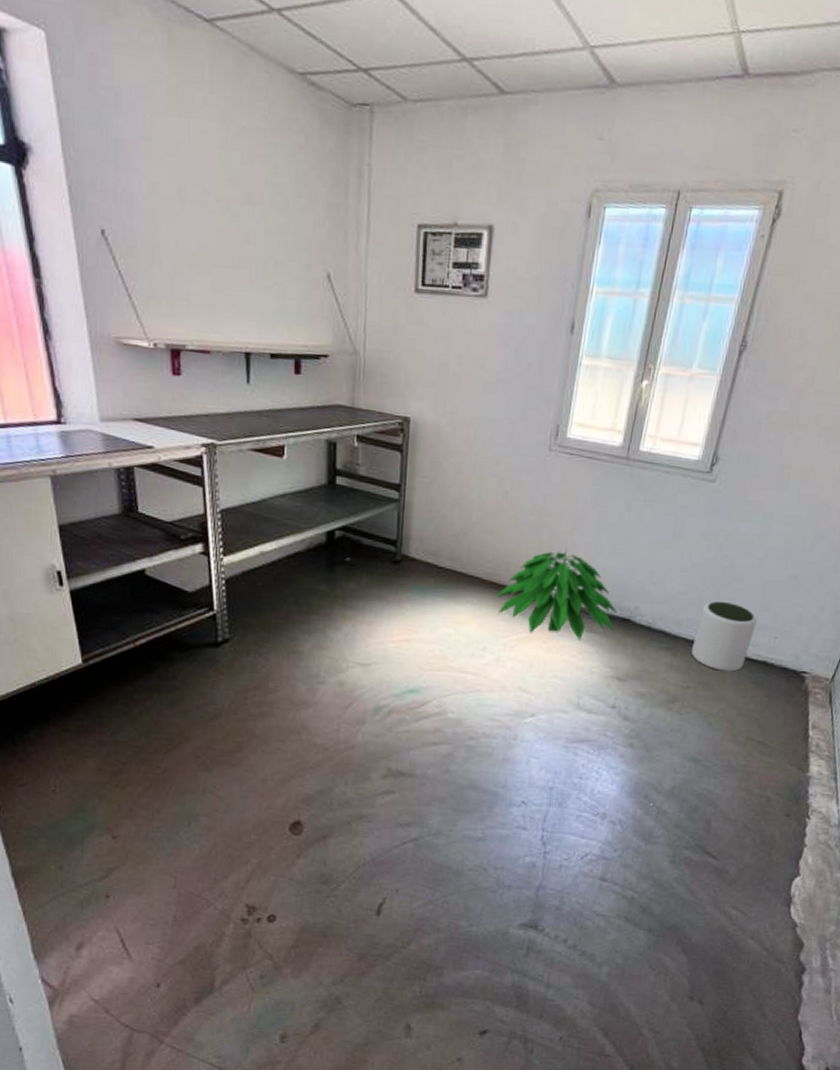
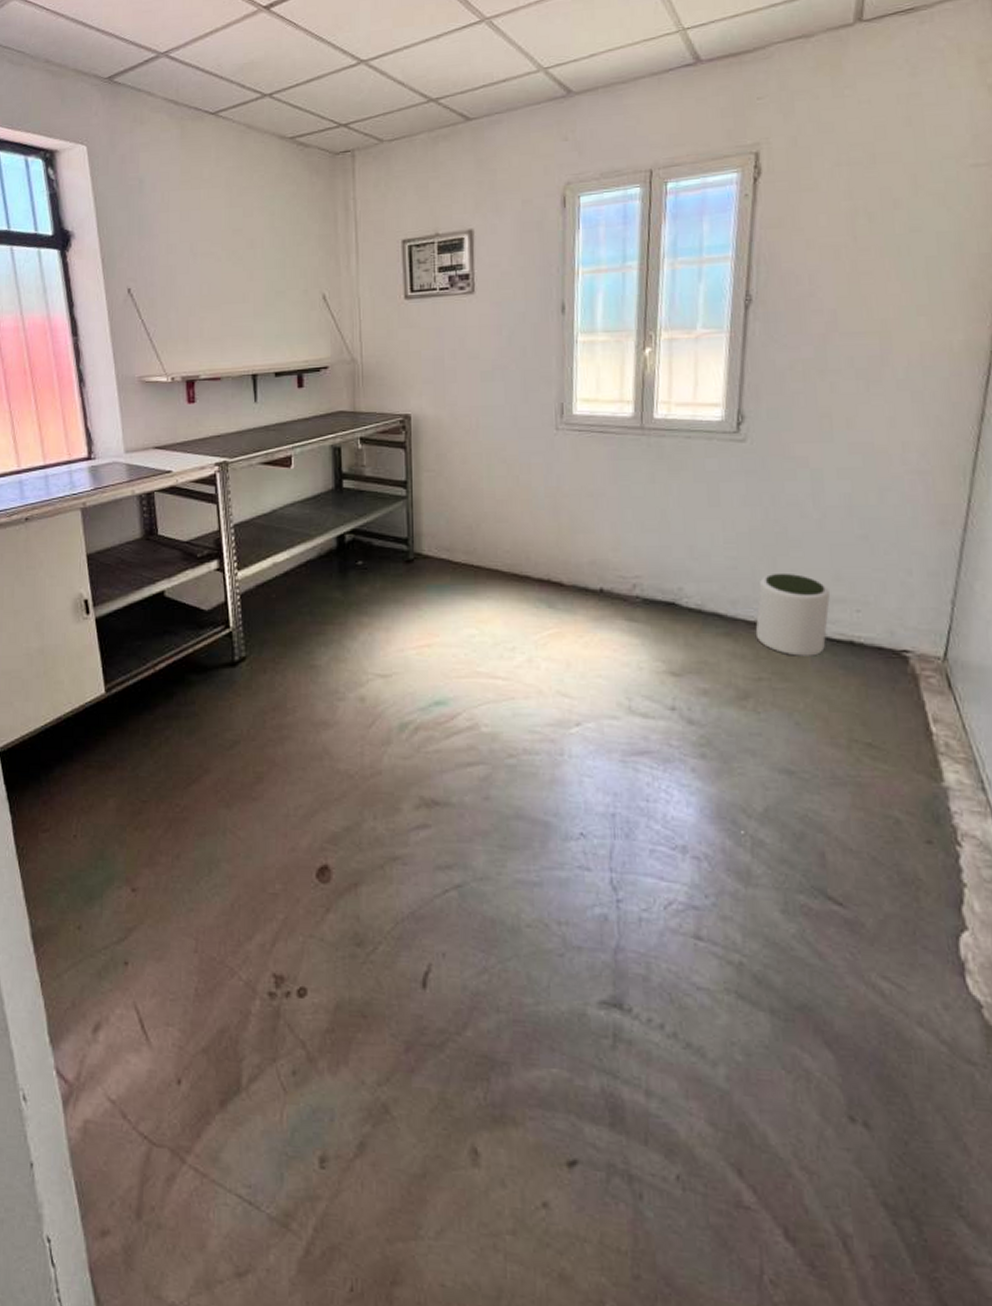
indoor plant: present [496,550,617,641] -> none [519,531,658,632]

